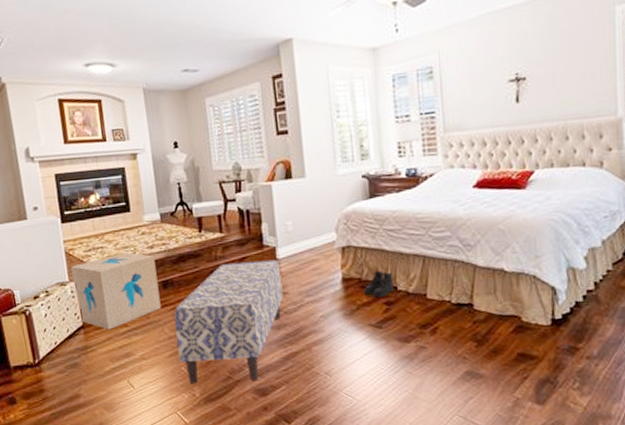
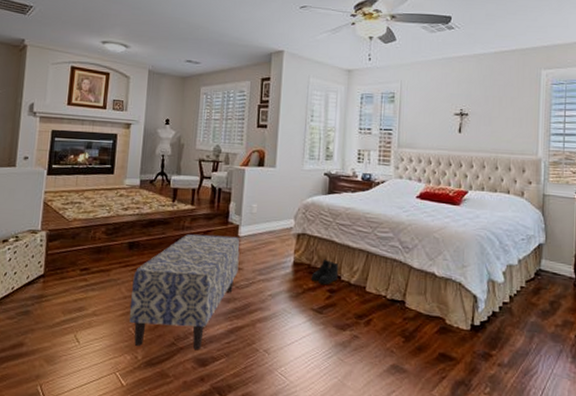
cardboard box: present [71,252,161,330] -> none [42,210,127,282]

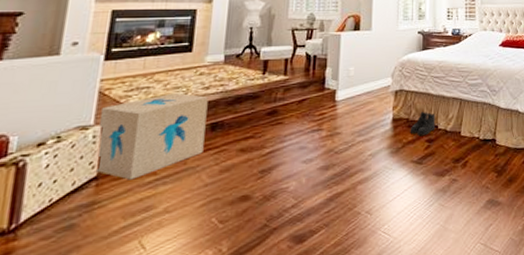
cardboard box: none [42,210,127,282] -> present [95,92,209,180]
bench: present [129,234,240,350] -> none [211,101,338,237]

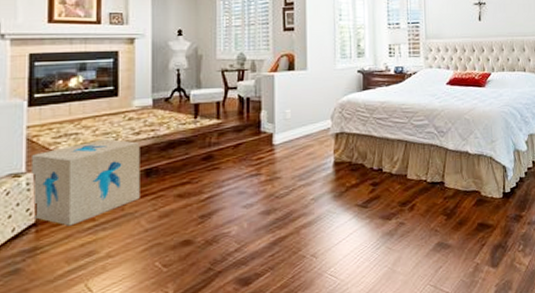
boots: present [410,111,436,136] -> none [353,154,380,179]

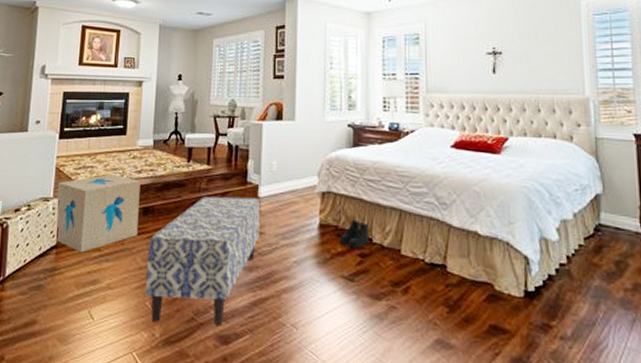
bench: none [153,145,276,280] -> present [145,196,261,325]
boots: none [353,154,380,179] -> present [339,219,370,248]

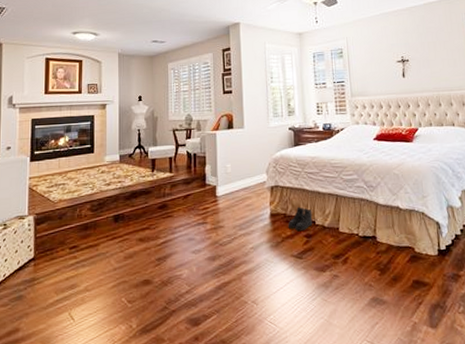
cardboard box: present [55,174,141,253] -> none [32,188,110,262]
bench: present [145,196,261,325] -> none [120,196,220,315]

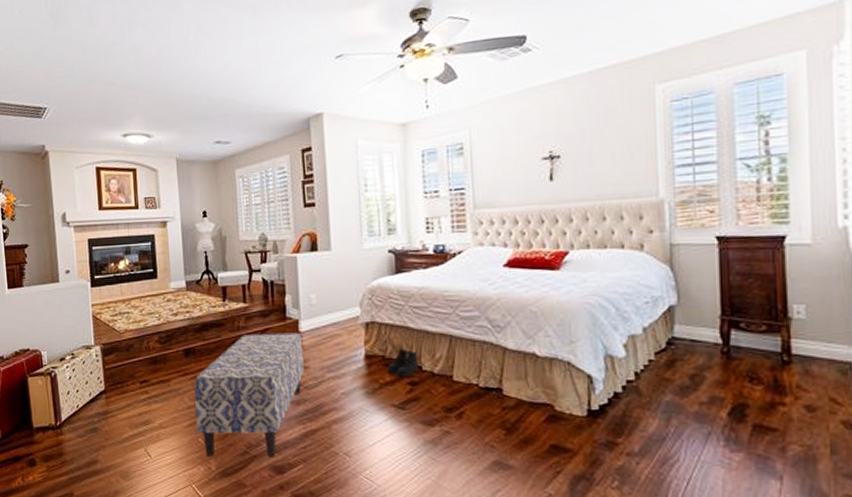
bench: none [120,196,220,315] -> present [194,332,305,456]

